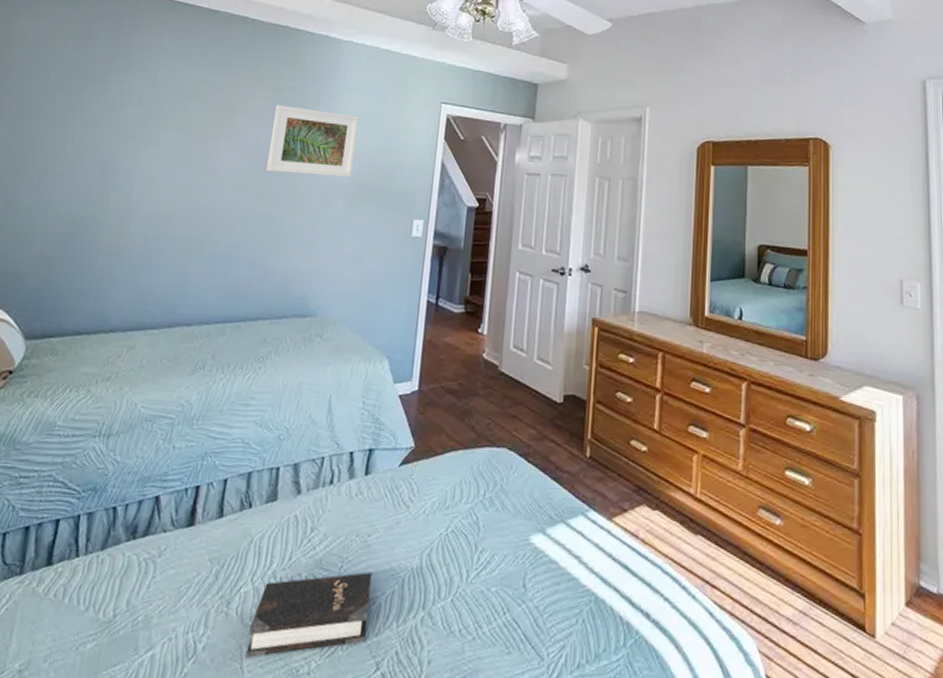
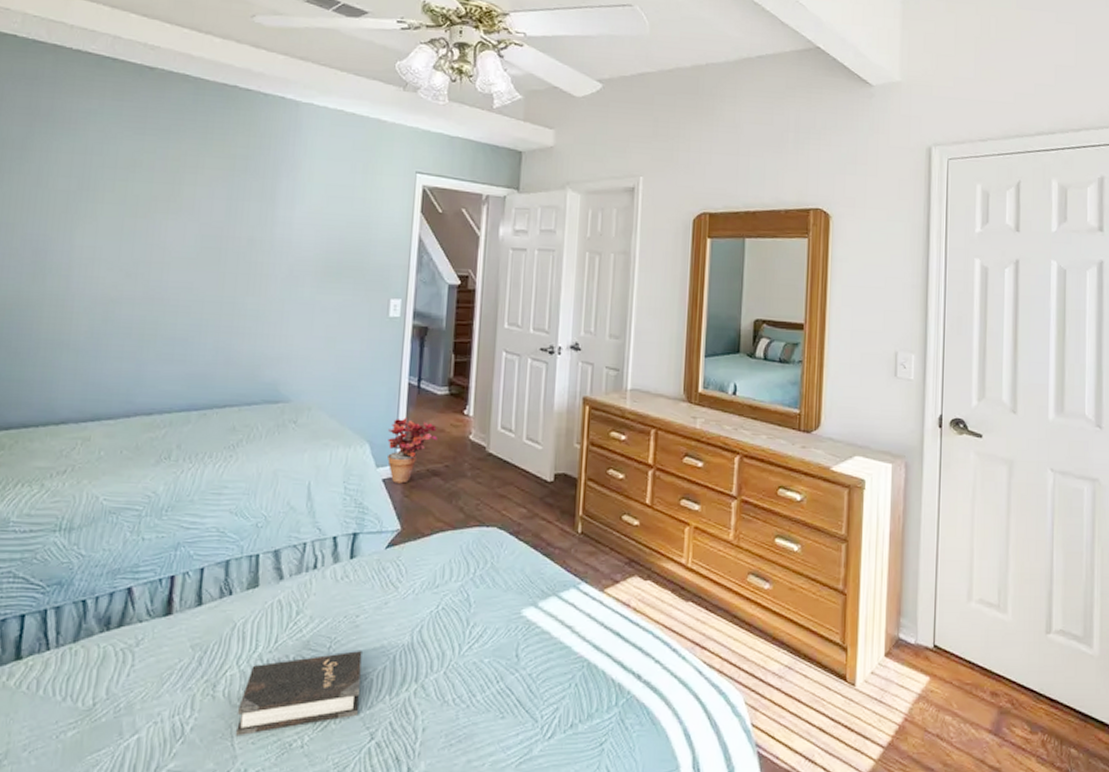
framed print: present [266,105,359,177] -> none [223,175,325,255]
potted plant: none [405,333,453,400] -> present [387,416,437,484]

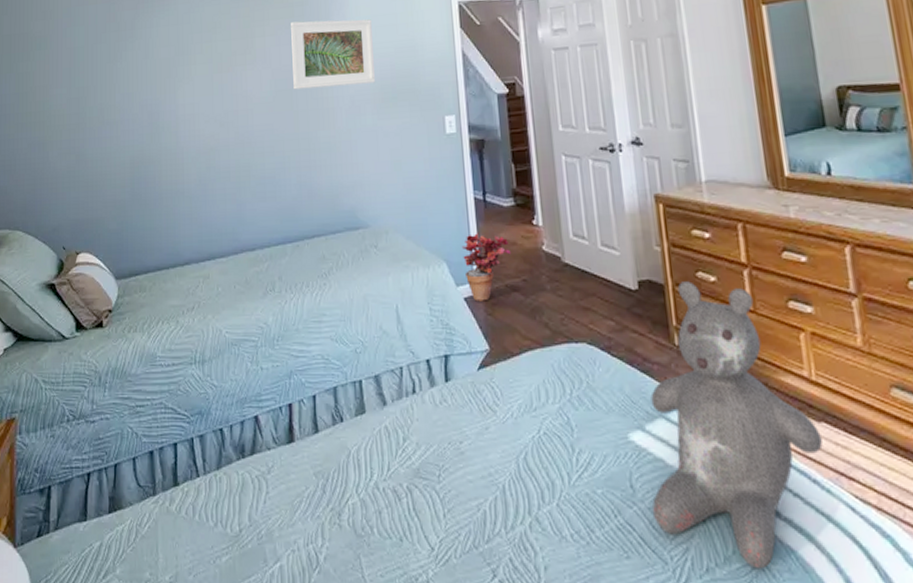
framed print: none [223,175,325,255] -> present [291,19,375,90]
hardback book: present [236,651,362,737] -> none [364,480,476,568]
teddy bear: none [532,477,687,724] -> present [650,281,823,570]

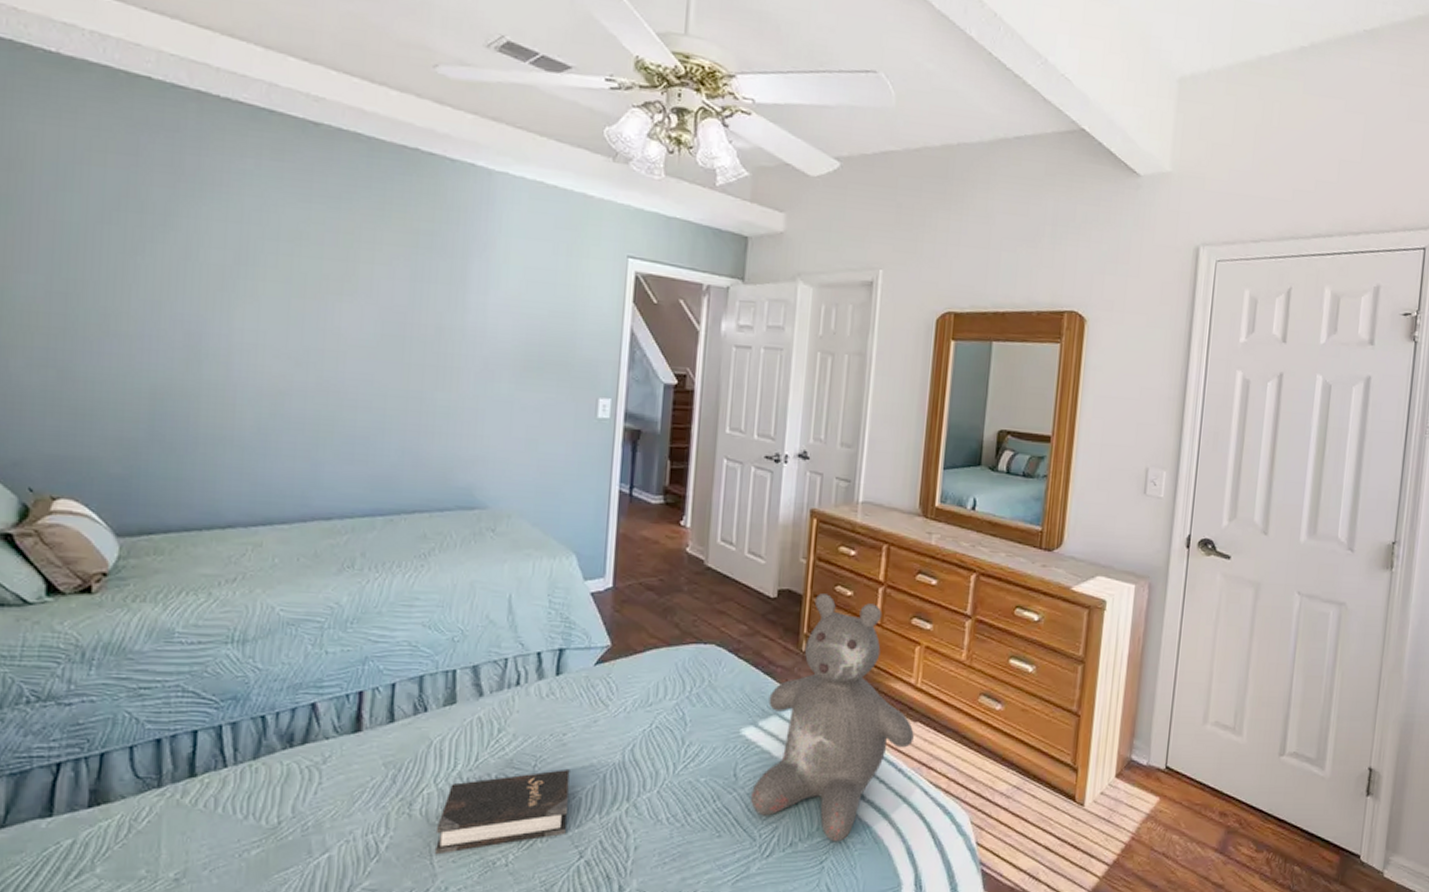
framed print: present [291,19,375,90] -> none [407,253,523,347]
hardback book: none [364,480,476,568] -> present [435,770,570,855]
potted plant: present [462,232,511,302] -> none [596,526,651,598]

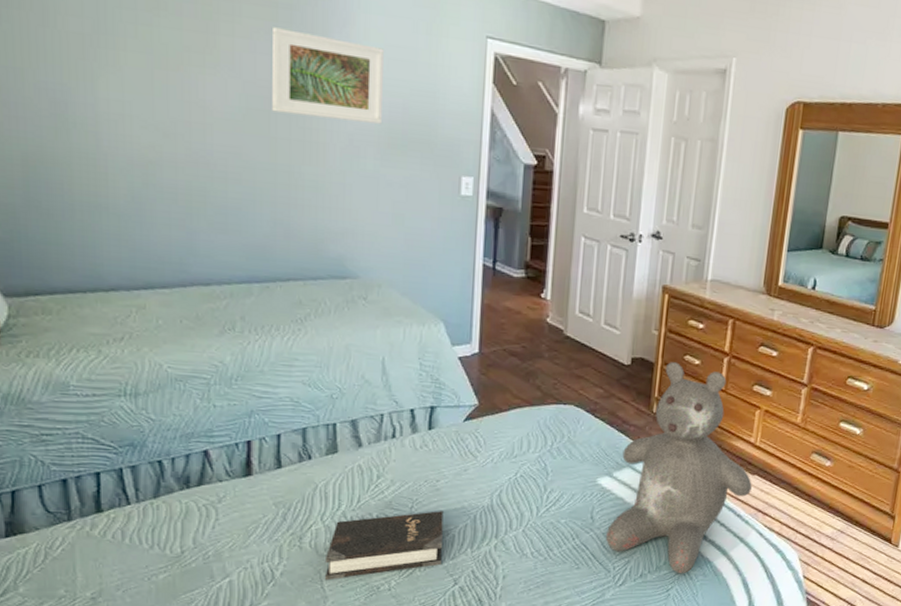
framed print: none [407,253,523,347] -> present [272,27,384,124]

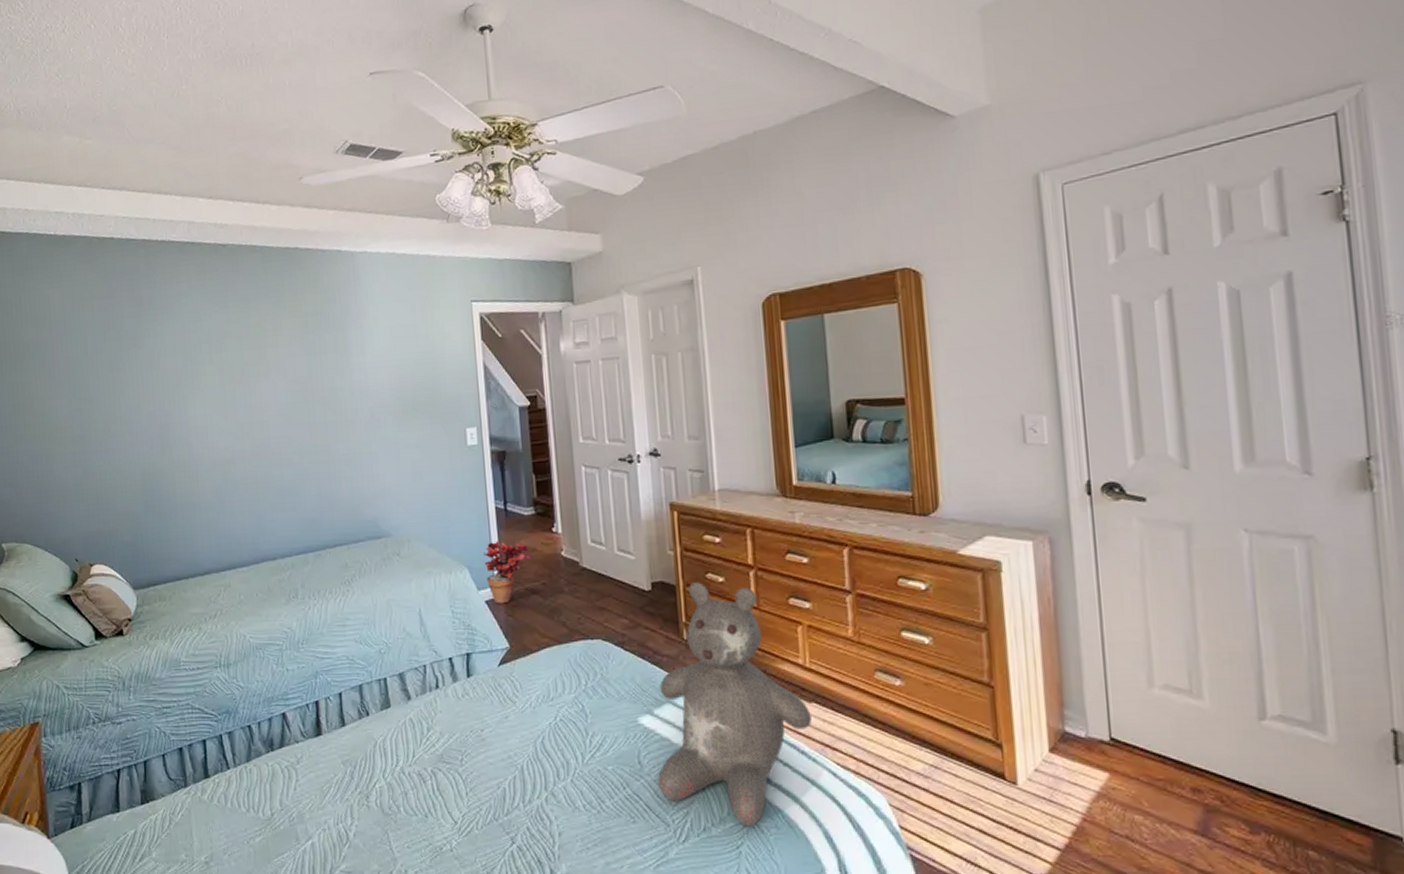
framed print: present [272,27,384,124] -> none [305,330,395,402]
hardback book: present [325,511,444,581] -> none [391,762,496,841]
potted plant: none [463,297,514,362] -> present [483,539,531,604]

